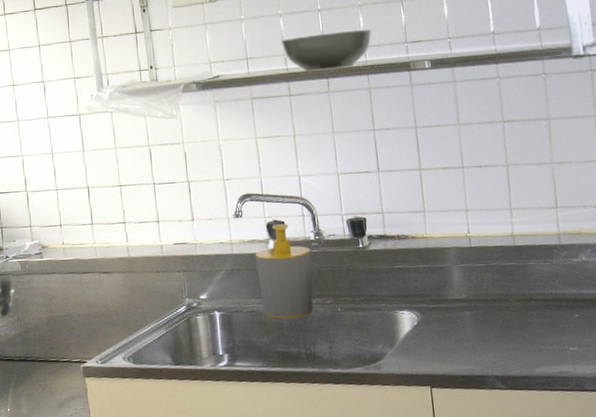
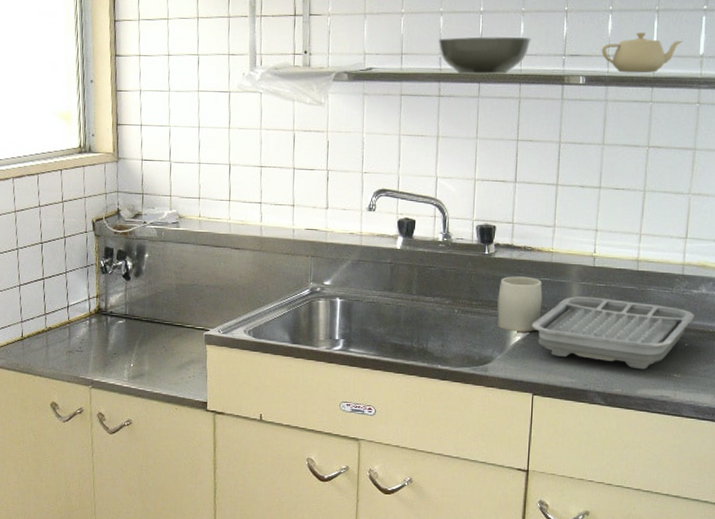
soap bottle: present [255,223,314,319] -> none [382,221,437,314]
mug: none [378,265,426,324] -> present [497,276,543,332]
dish rack: none [418,278,580,347] -> present [532,296,695,370]
teapot: none [441,12,519,53] -> present [601,31,683,73]

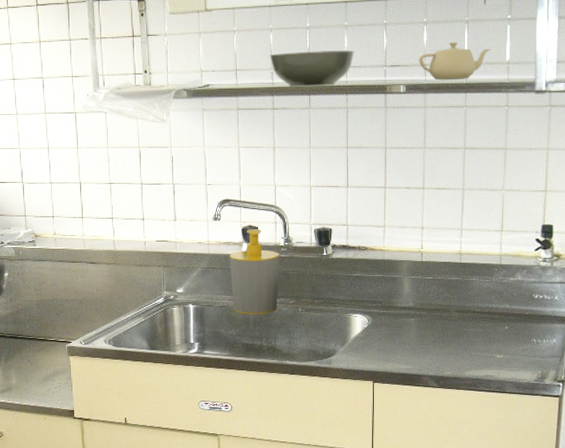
soap bottle: none [382,221,437,314] -> present [229,228,279,315]
mug: present [497,276,543,332] -> none [337,274,378,326]
dish rack: present [532,296,695,370] -> none [369,289,513,353]

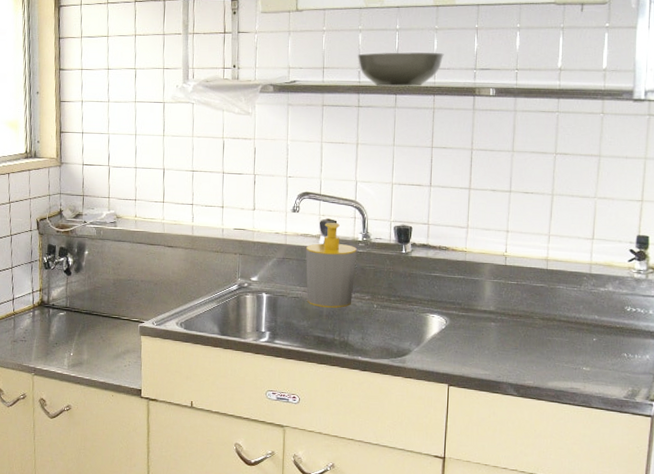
teapot: present [418,41,491,81] -> none [510,47,587,86]

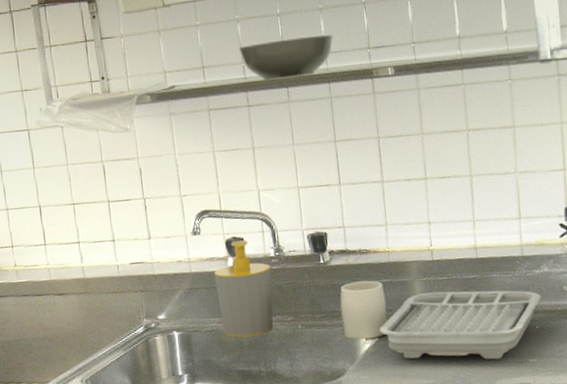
mug: none [414,273,457,327] -> present [339,280,388,340]
dish rack: none [447,293,603,363] -> present [379,290,542,360]

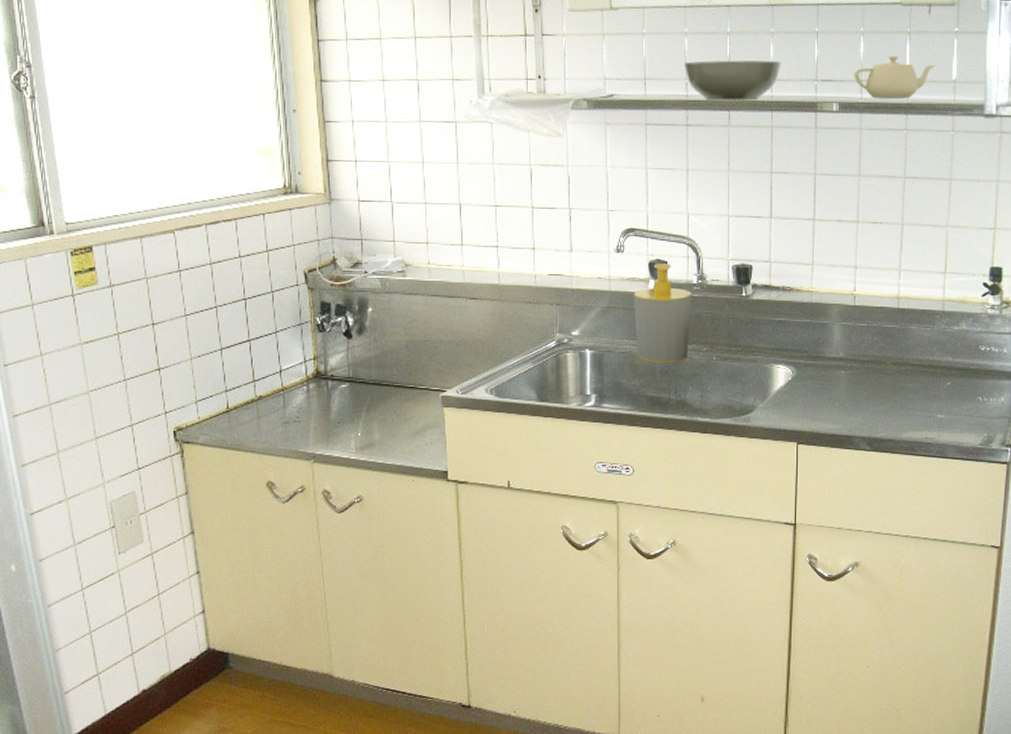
mug: present [339,280,388,340] -> none [757,318,804,378]
dish rack: present [379,290,542,360] -> none [793,338,957,412]
teapot: none [405,14,485,59] -> present [854,55,936,100]

